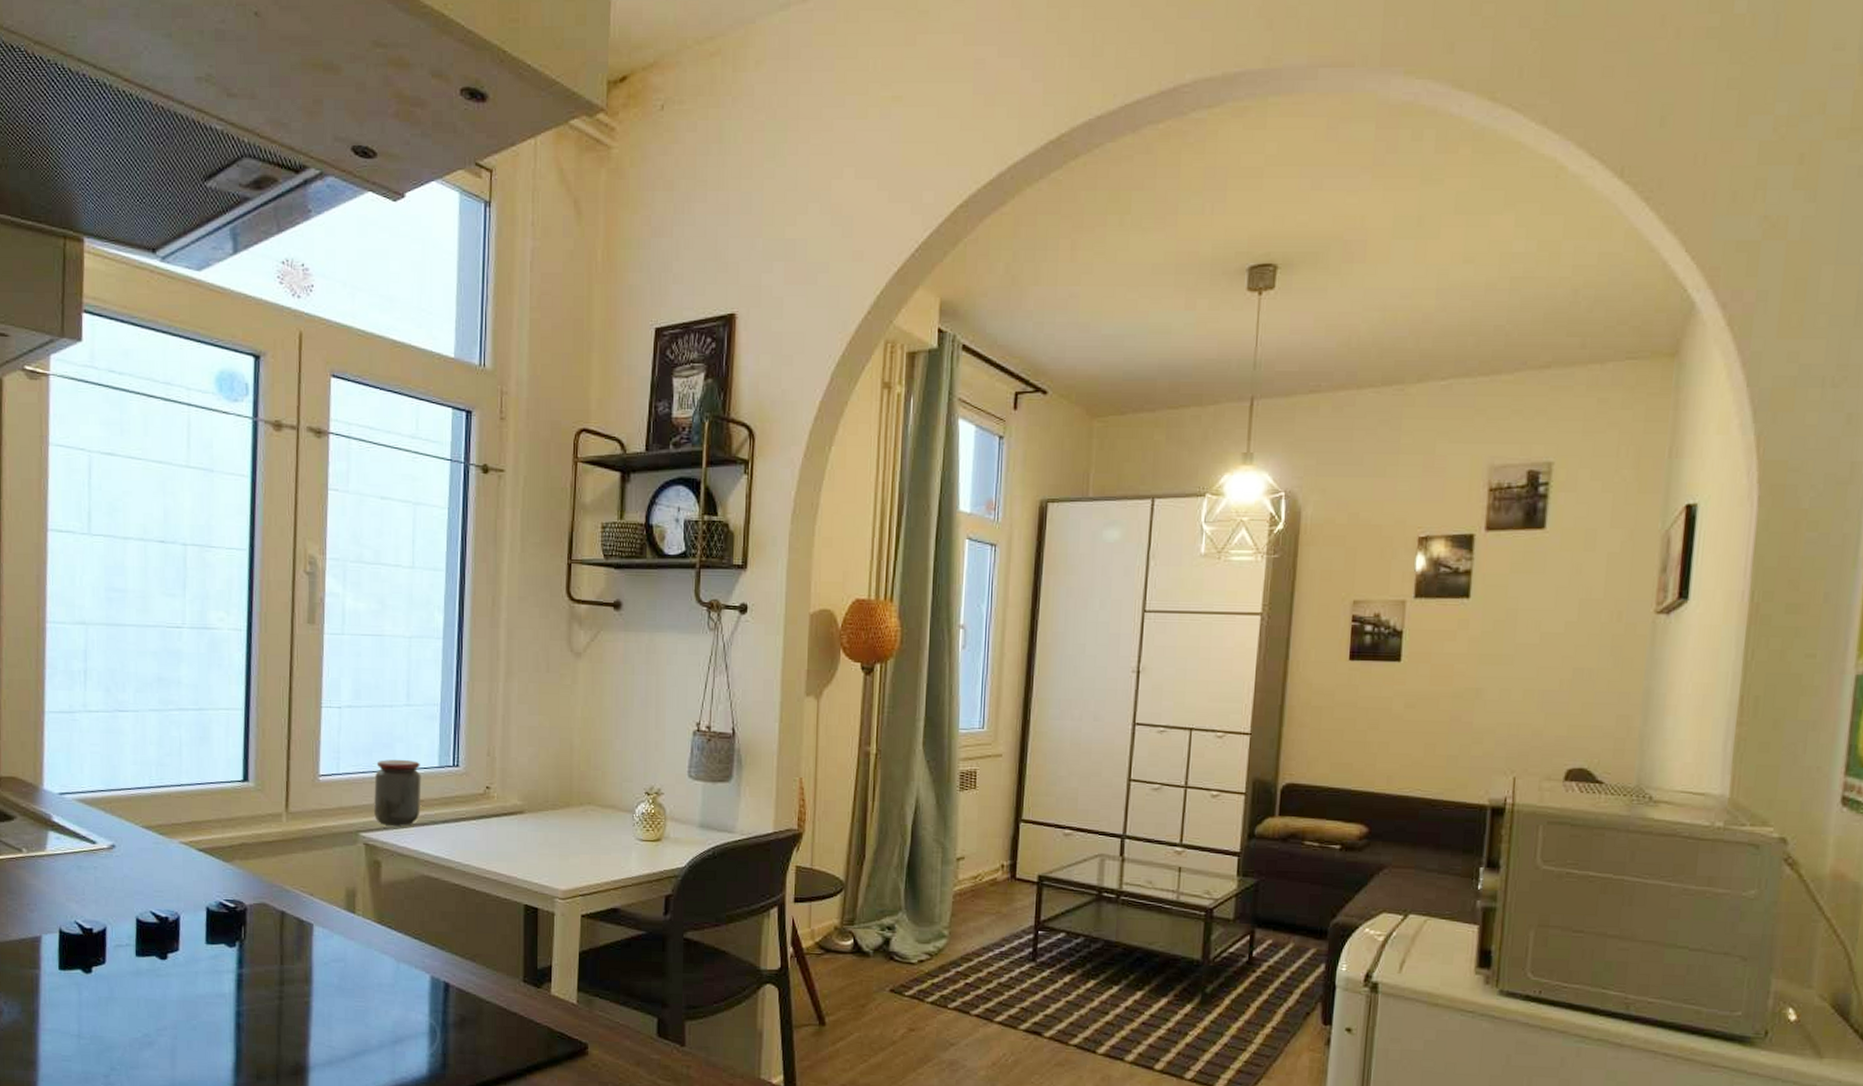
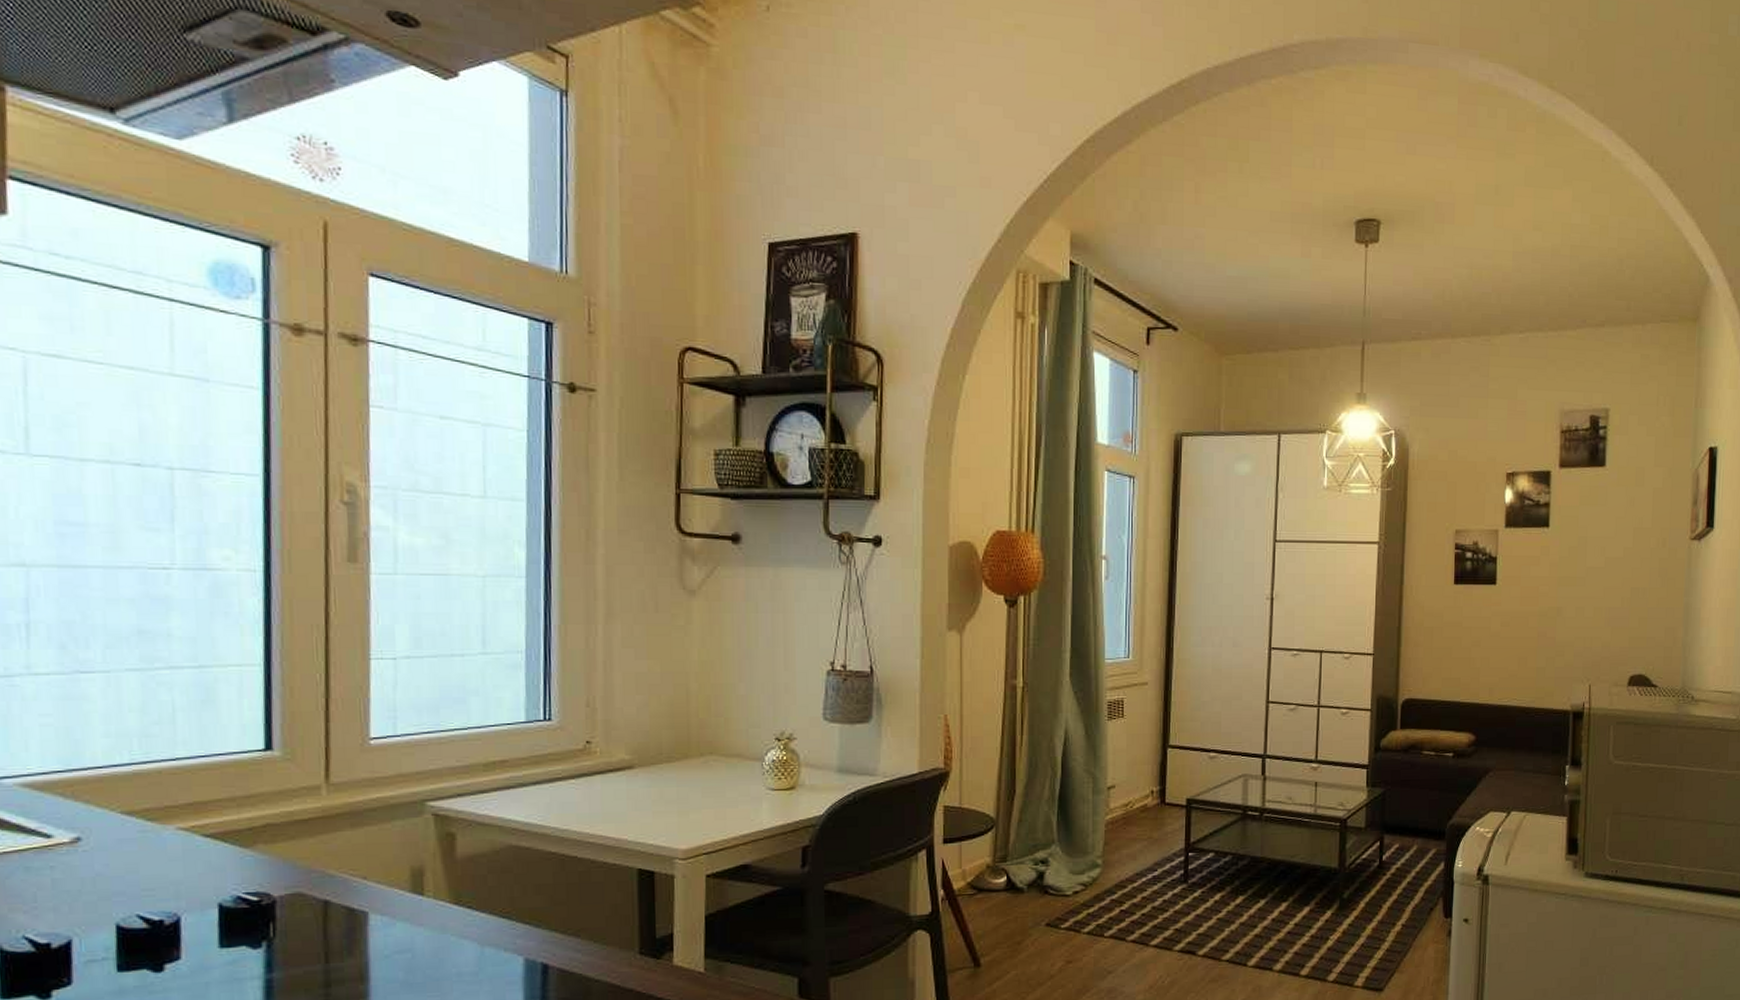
jar: present [373,760,422,826] -> none [443,716,505,791]

